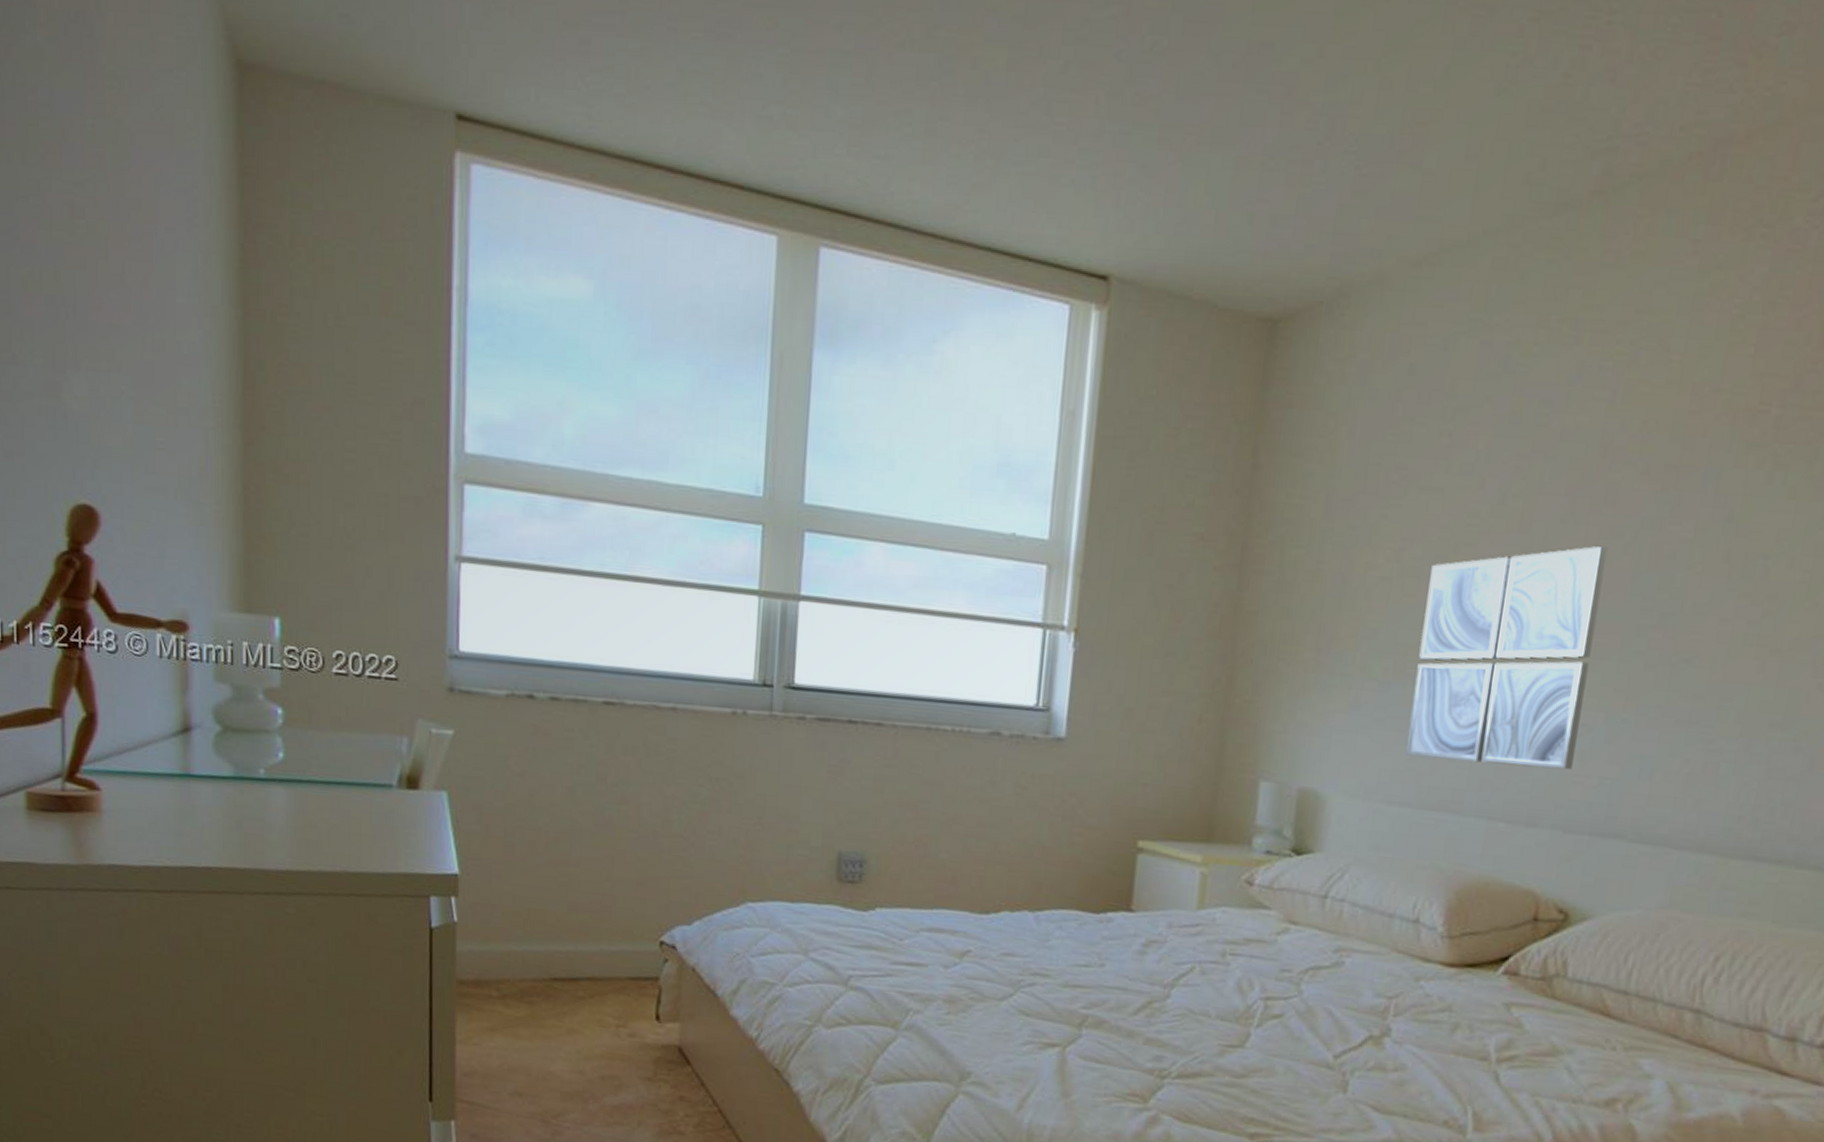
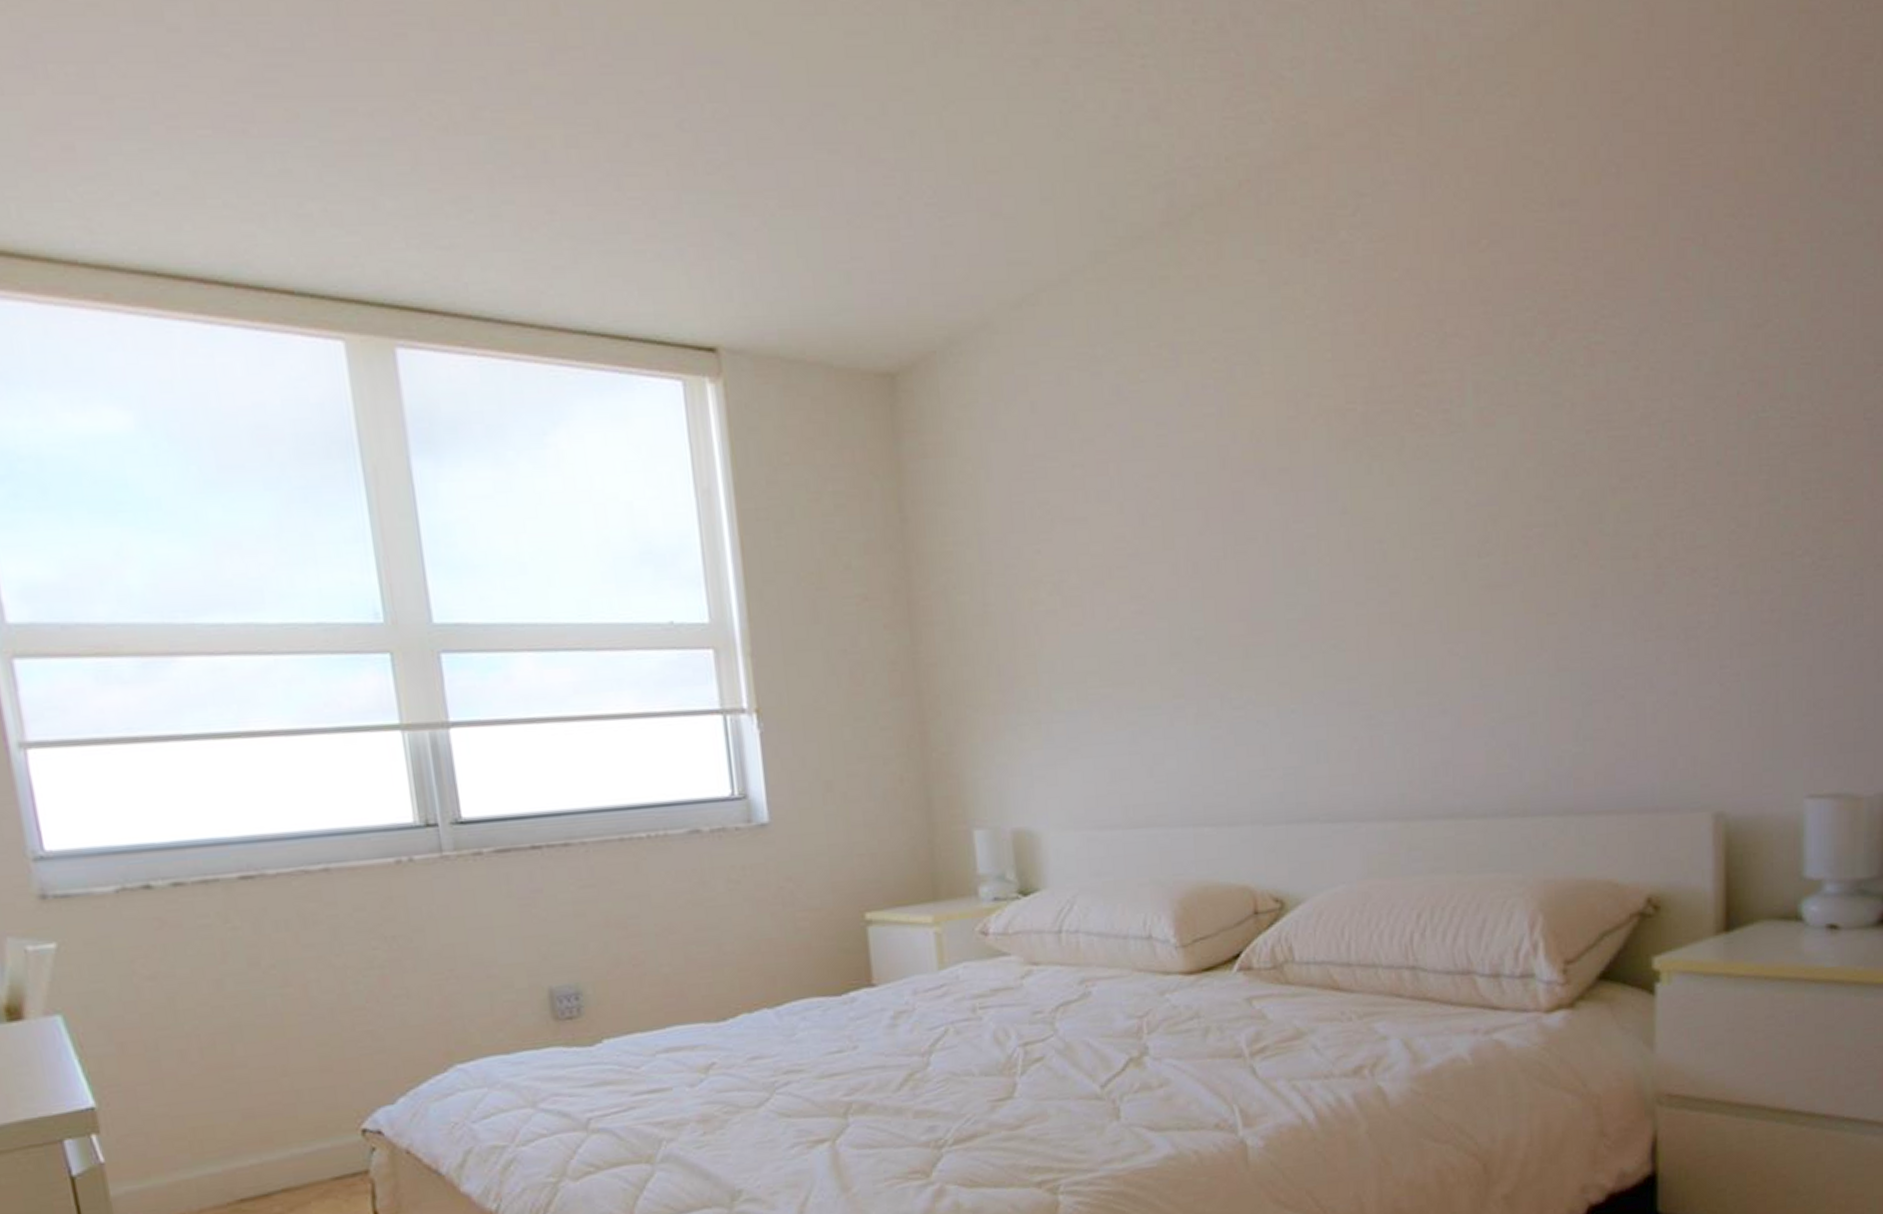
wall art: present [1405,546,1608,771] -> none [1092,552,1258,779]

